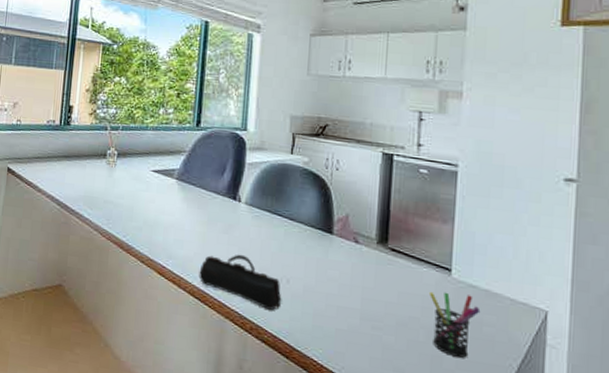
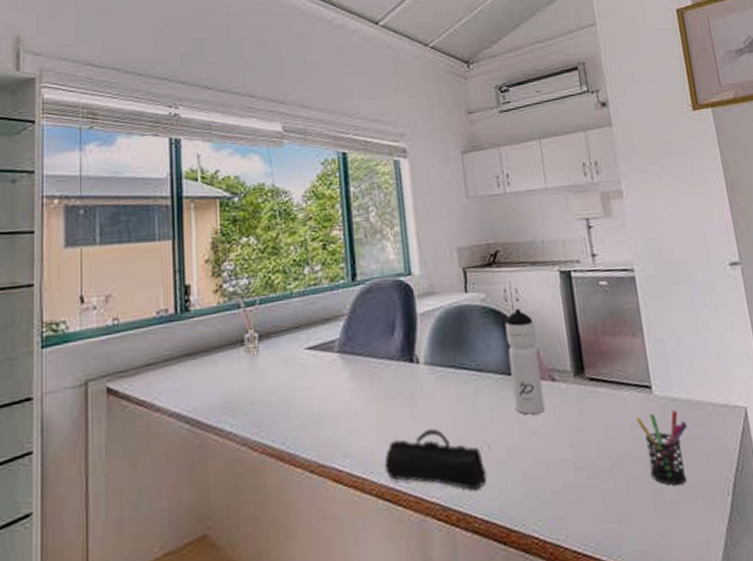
water bottle: none [317,176,349,266] -> present [505,308,545,415]

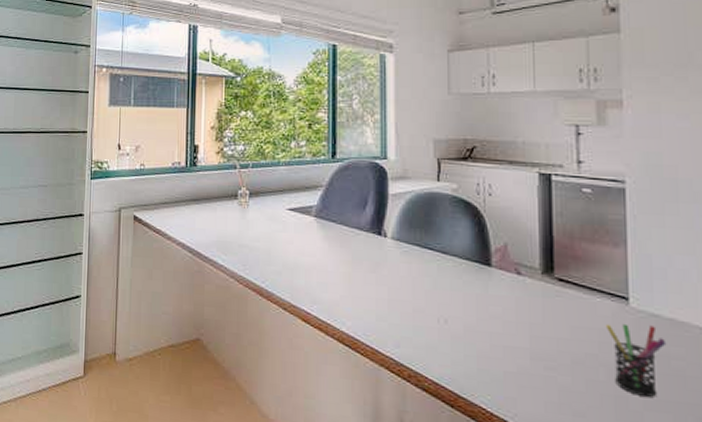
pencil case: present [384,428,487,490] -> none [347,294,441,354]
water bottle: present [505,308,545,415] -> none [474,202,507,301]

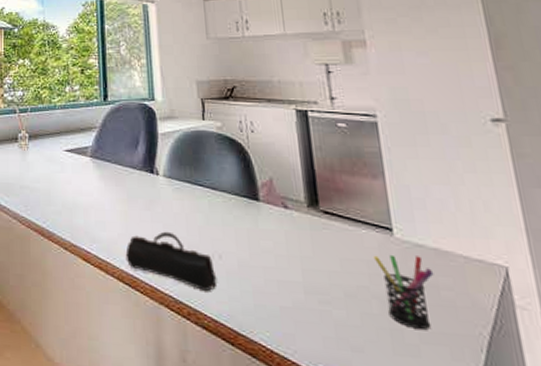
pencil case: none [347,294,441,354] -> present [125,231,217,291]

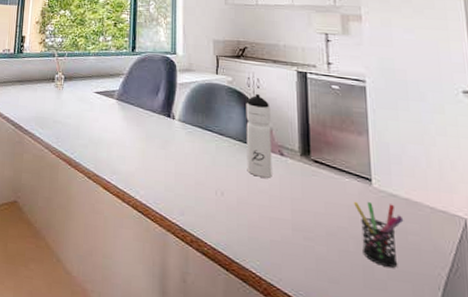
pencil case: present [125,231,217,291] -> none [140,168,218,222]
water bottle: none [239,138,277,235] -> present [246,93,272,178]

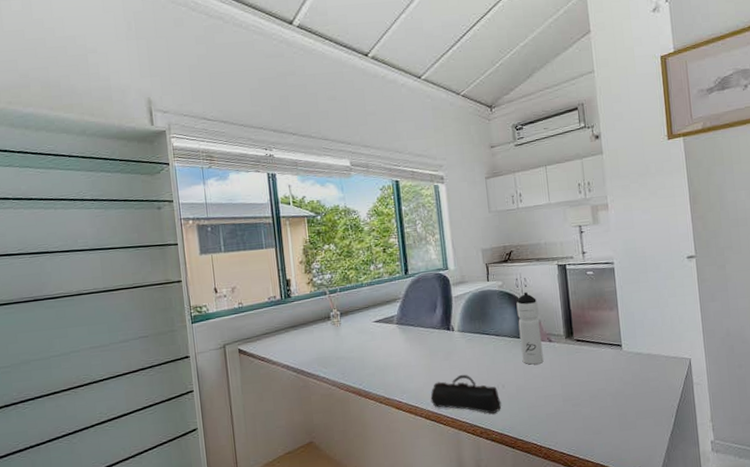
pencil case: none [140,168,218,222] -> present [430,374,502,414]
pen holder: present [353,201,404,268] -> none [608,361,647,411]

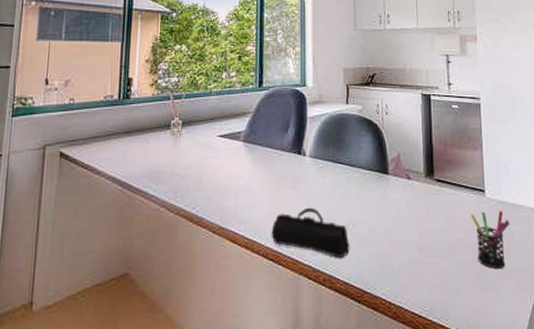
water bottle: present [516,291,544,365] -> none [375,120,400,204]
pen holder: none [608,361,647,411] -> present [470,210,510,269]

